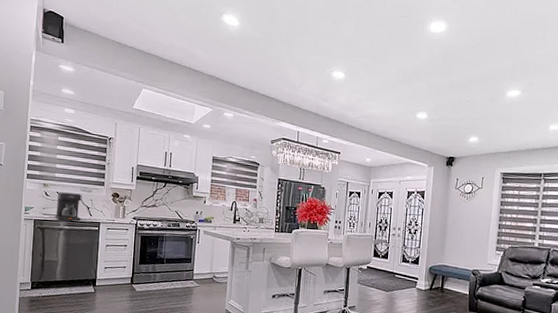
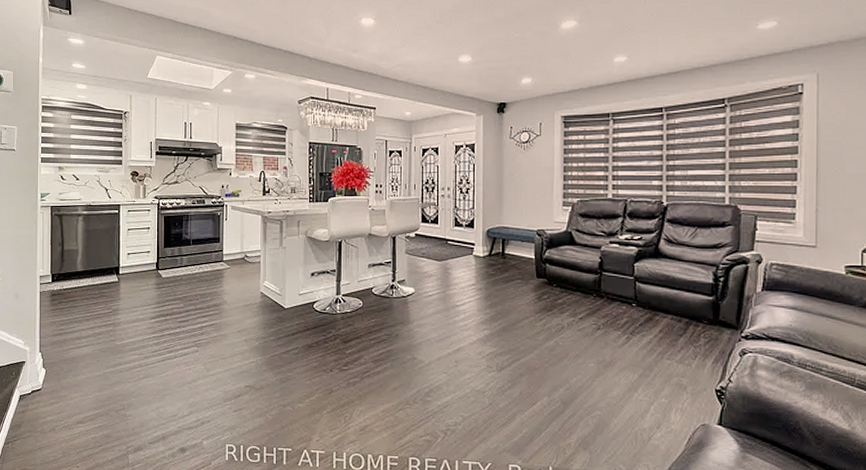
coffee maker: present [55,192,82,221] -> none [73,175,100,205]

